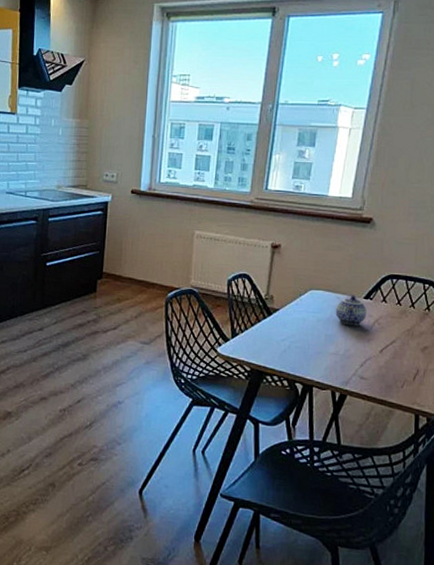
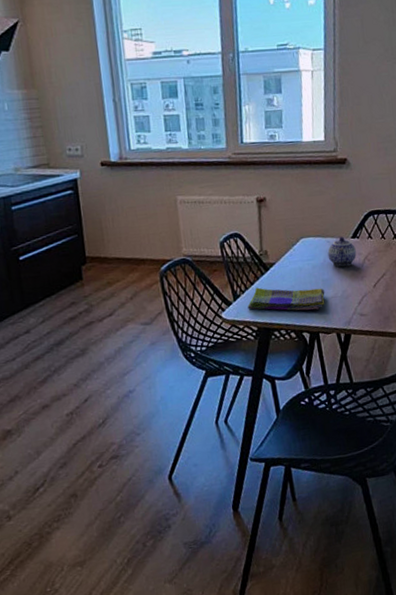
dish towel: none [244,329,326,363] -> present [248,287,325,311]

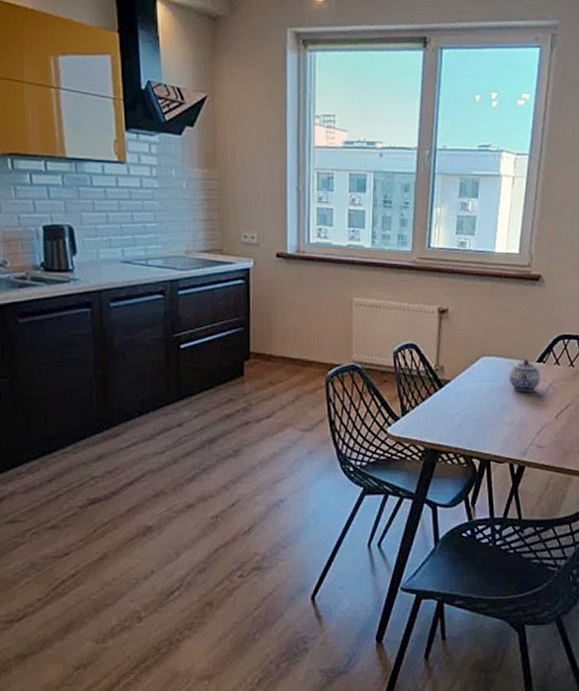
dish towel: present [248,287,325,311] -> none [416,405,502,436]

